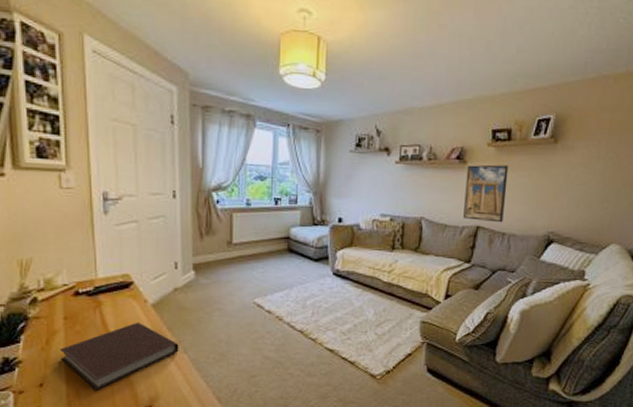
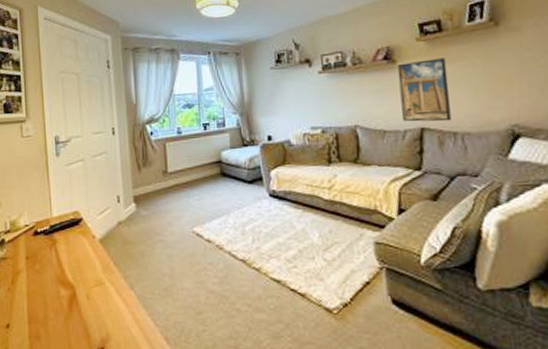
notebook: present [60,322,179,391] -> none [23,258,126,331]

